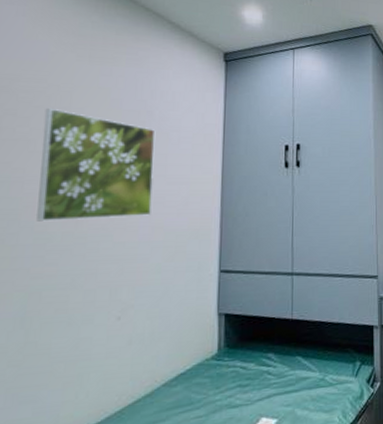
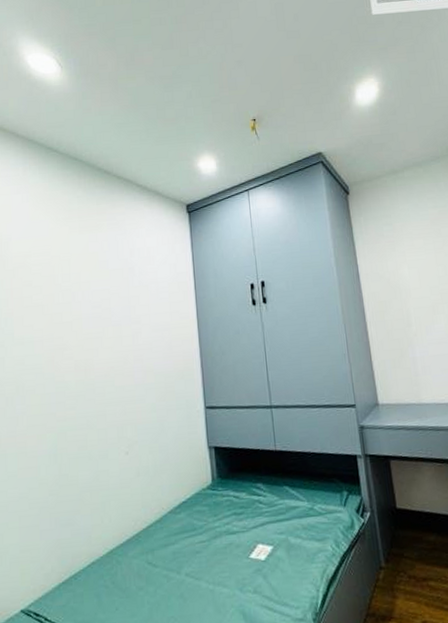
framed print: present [36,107,156,222] -> none [51,275,142,373]

